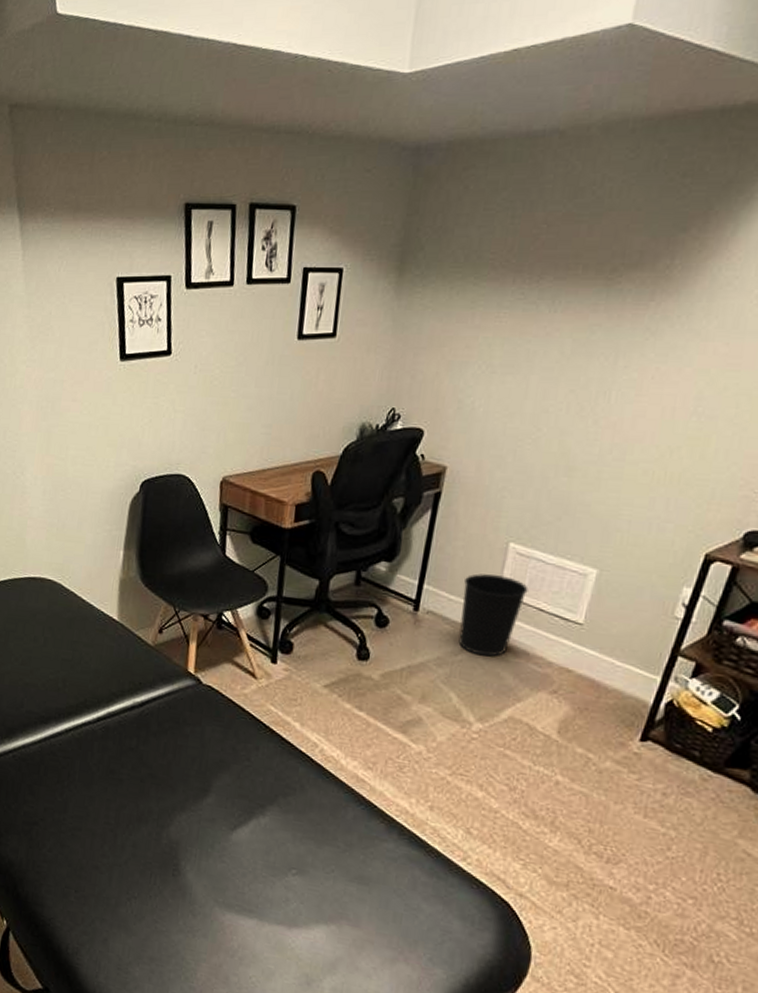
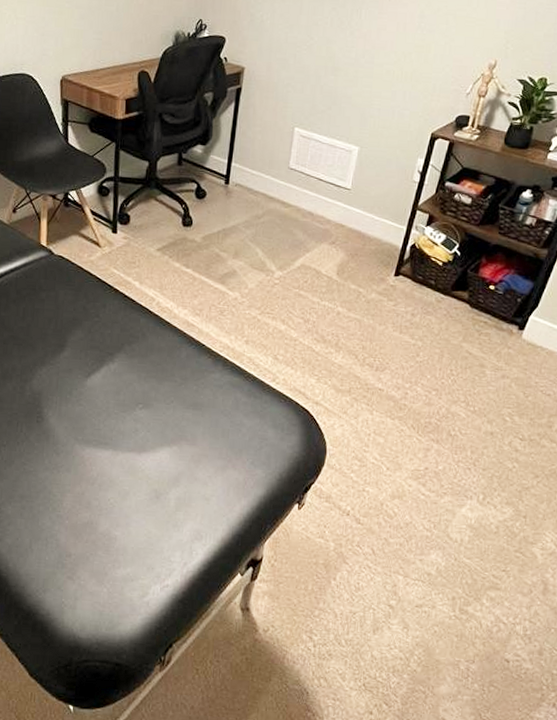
wastebasket: present [458,573,528,657] -> none [260,153,310,218]

